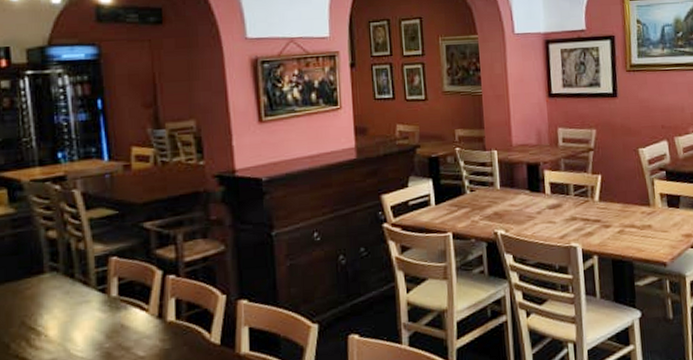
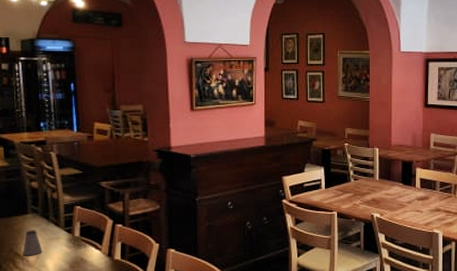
saltshaker: none [39,294,67,330] -> present [23,230,42,256]

